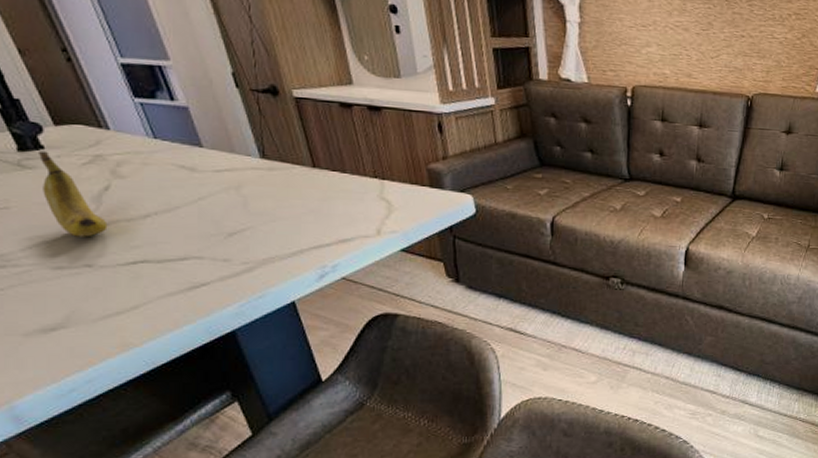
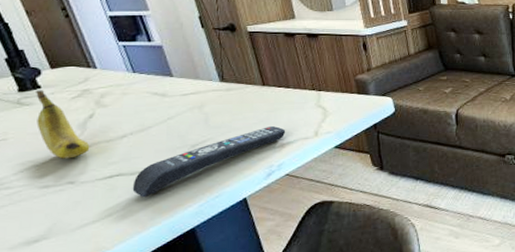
remote control: none [160,217,342,291] -> present [132,125,286,198]

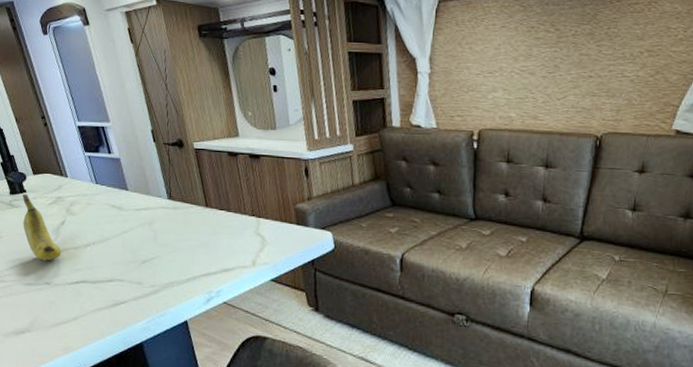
remote control: present [132,125,286,198] -> none [93,249,226,307]

